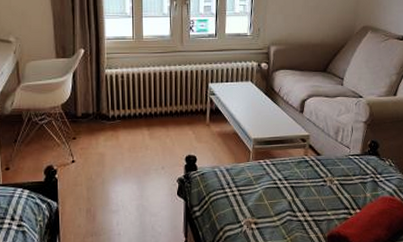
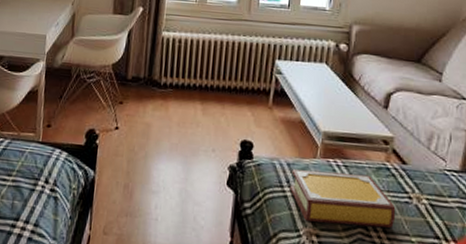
book: none [230,168,315,214] -> present [289,169,396,228]

